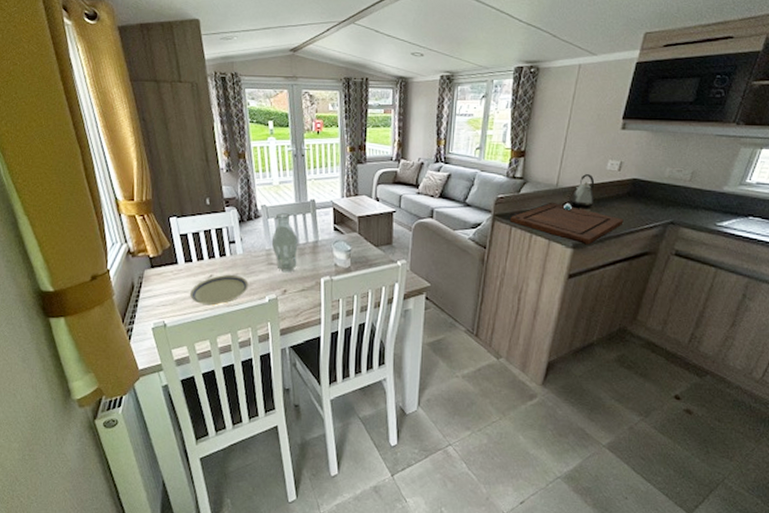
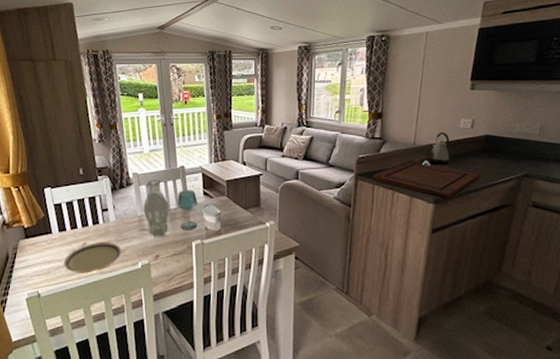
wine glass: none [306,225,328,266] -> present [177,190,198,230]

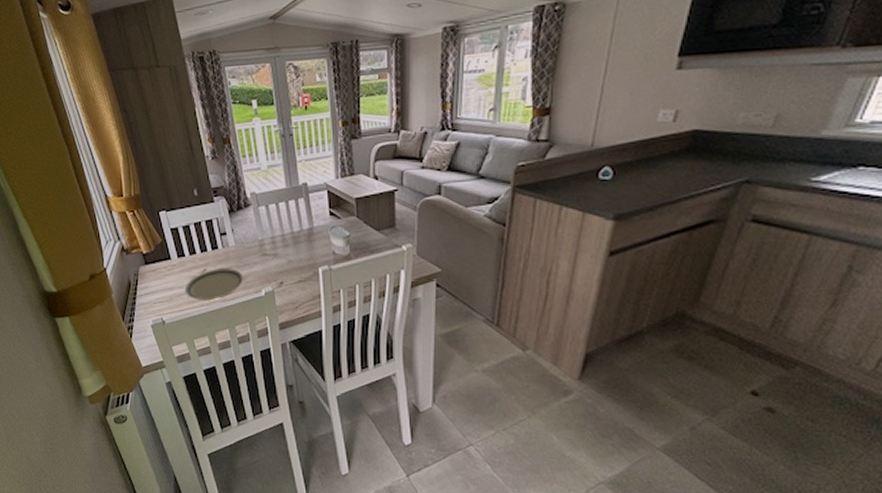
vase: present [143,180,169,238] -> none [264,199,292,264]
wine glass: present [177,190,198,230] -> none [300,210,324,255]
cutting board: present [372,161,481,200] -> none [534,167,681,215]
kettle: present [427,133,451,165] -> none [608,129,642,171]

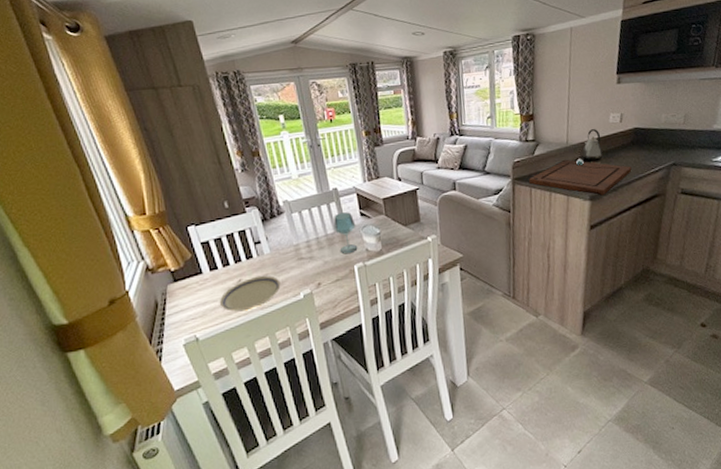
wine glass: none [300,210,324,255] -> present [333,212,358,254]
cutting board: none [534,167,681,215] -> present [529,160,632,196]
kettle: none [608,129,642,171] -> present [580,129,603,162]

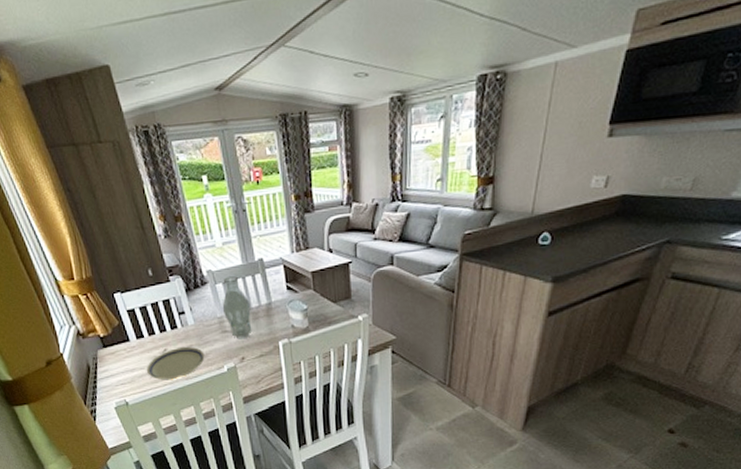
vase: none [298,205,328,266] -> present [222,276,252,340]
wine glass: present [333,212,358,254] -> none [258,285,283,330]
cutting board: present [529,160,632,196] -> none [480,233,611,277]
kettle: present [580,129,603,162] -> none [547,196,577,236]

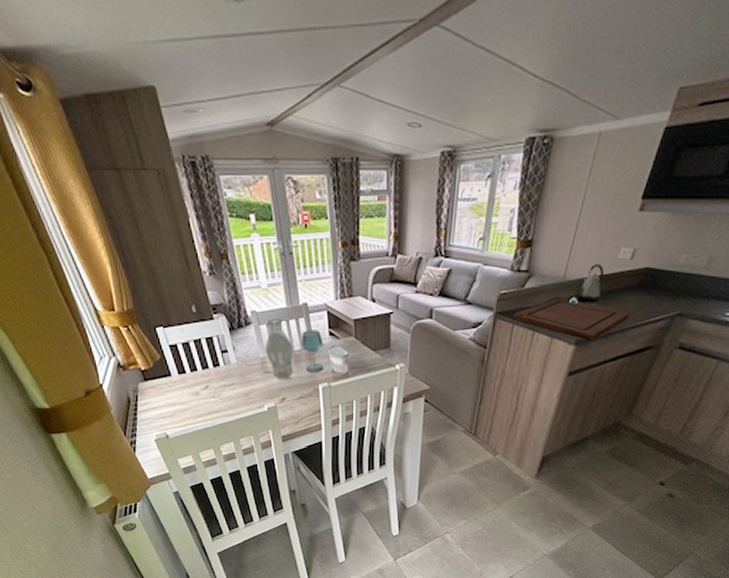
plate: present [146,347,205,379] -> none [187,385,246,415]
wine glass: none [258,285,283,330] -> present [301,330,324,373]
cutting board: none [480,233,611,277] -> present [513,298,631,341]
kettle: none [547,196,577,236] -> present [575,264,604,302]

